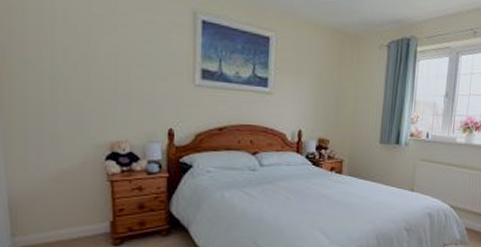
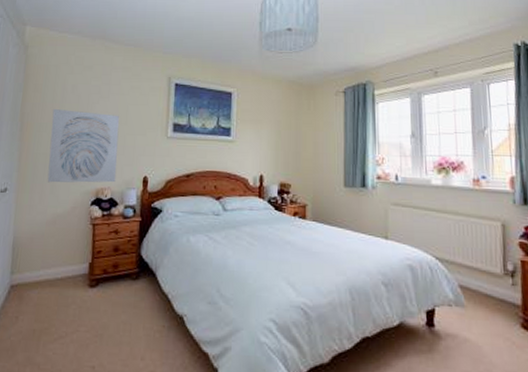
wall art: none [40,41,135,135] -> present [47,109,120,183]

